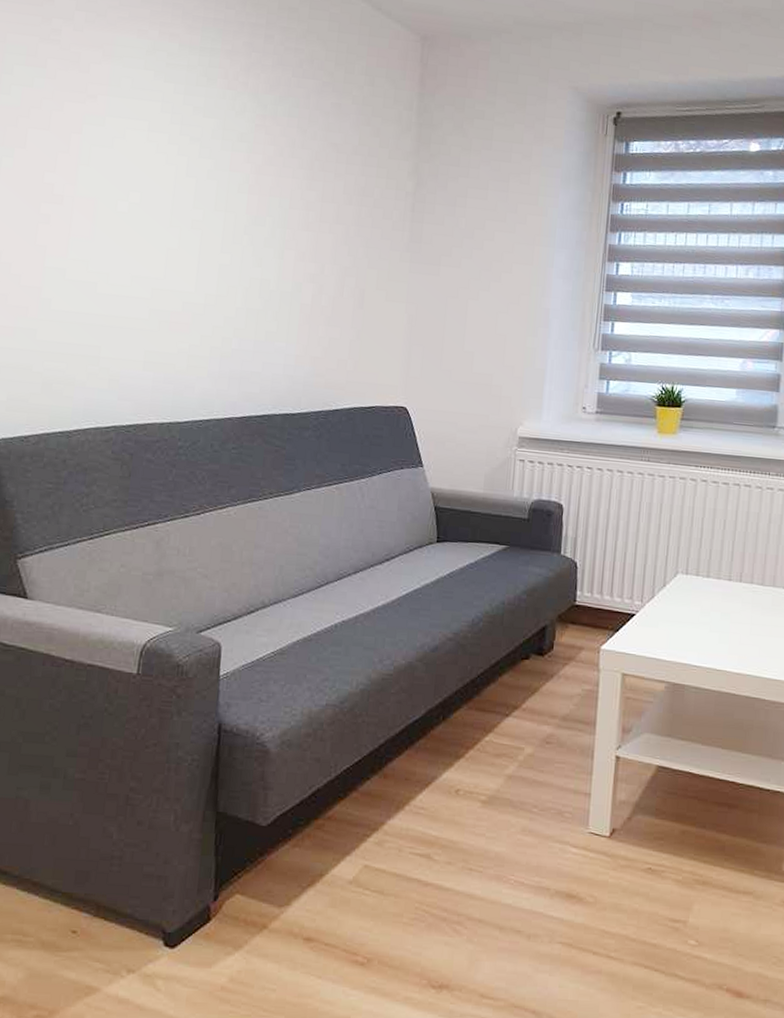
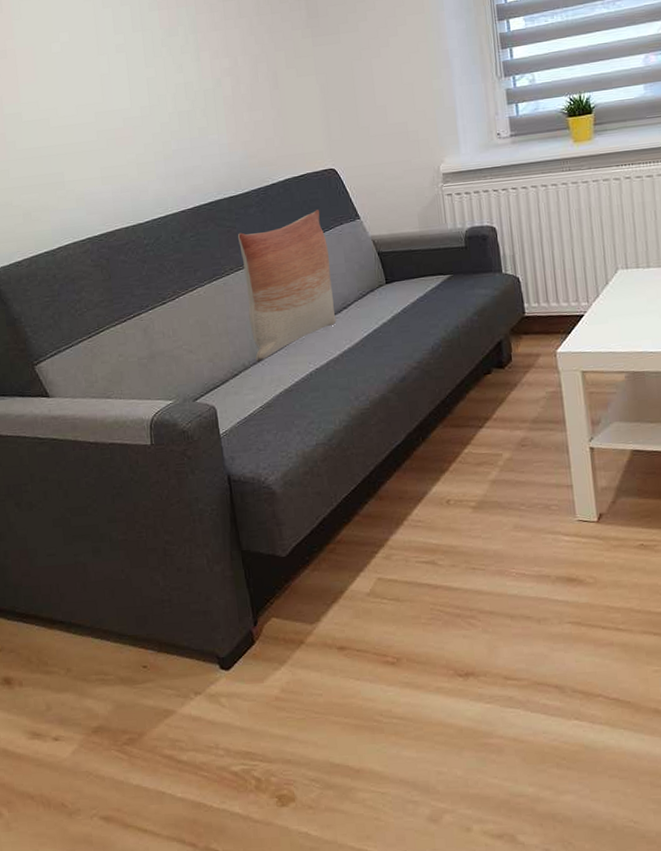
pillow: none [277,447,383,603] -> present [237,210,337,363]

